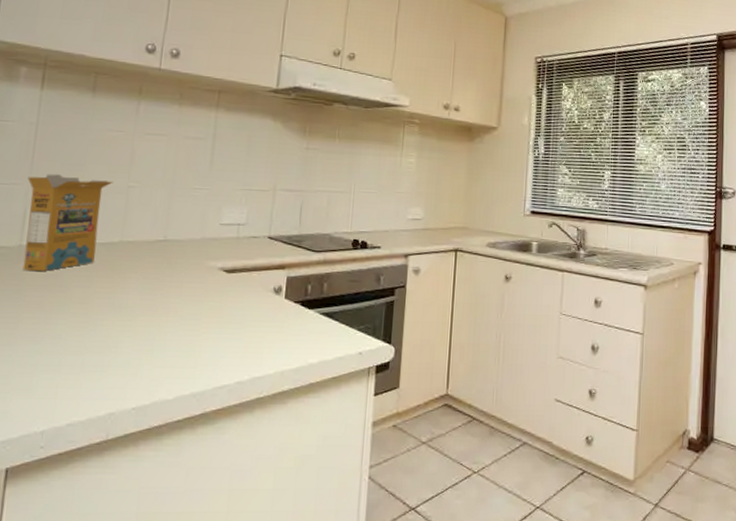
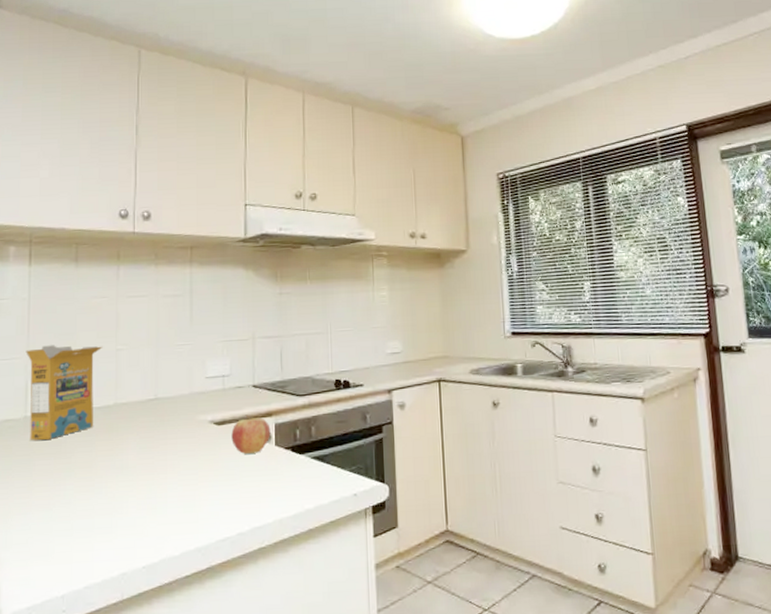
fruit: none [240,265,282,304] -> present [231,414,271,454]

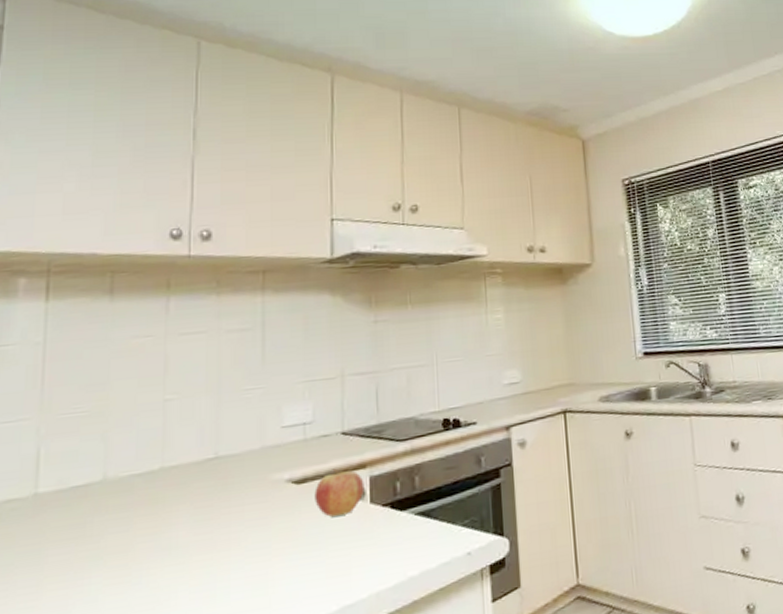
cereal box: present [25,345,103,441] -> none [38,397,146,524]

